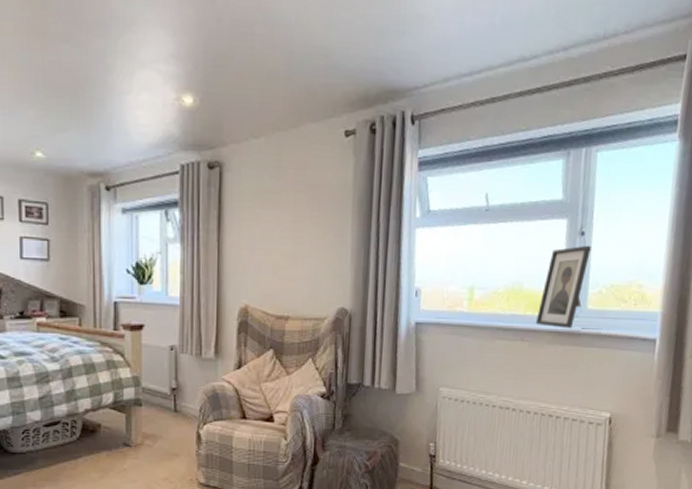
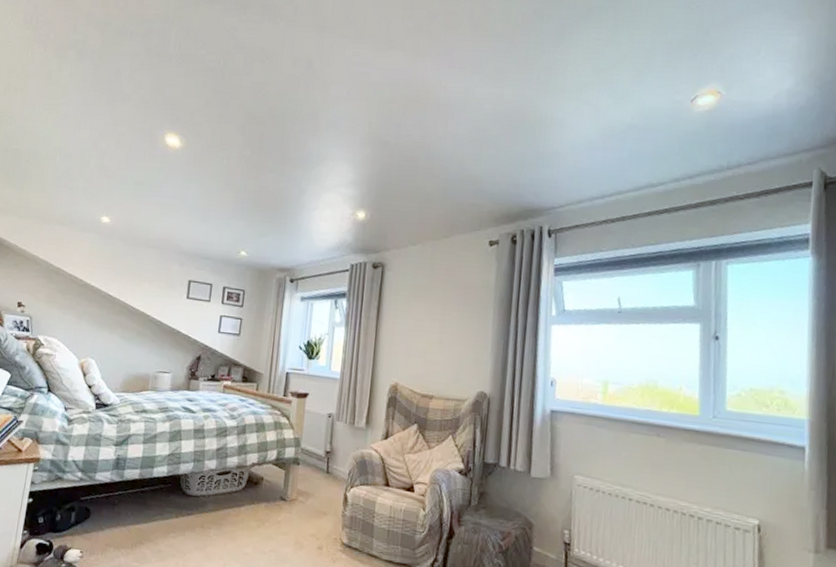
picture frame: present [535,245,591,329] -> none [671,349,727,429]

